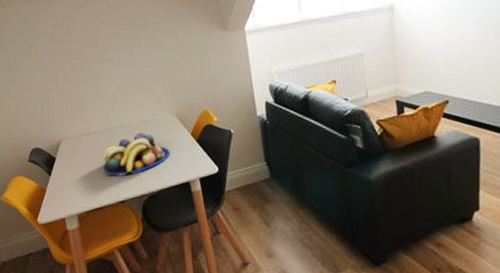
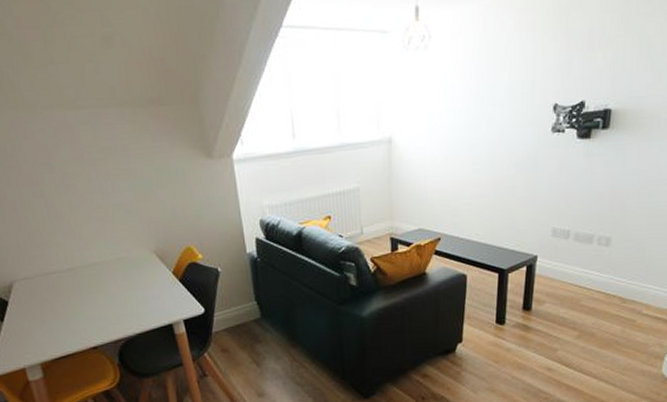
fruit bowl: present [103,132,170,176] -> none [68,271,149,321]

